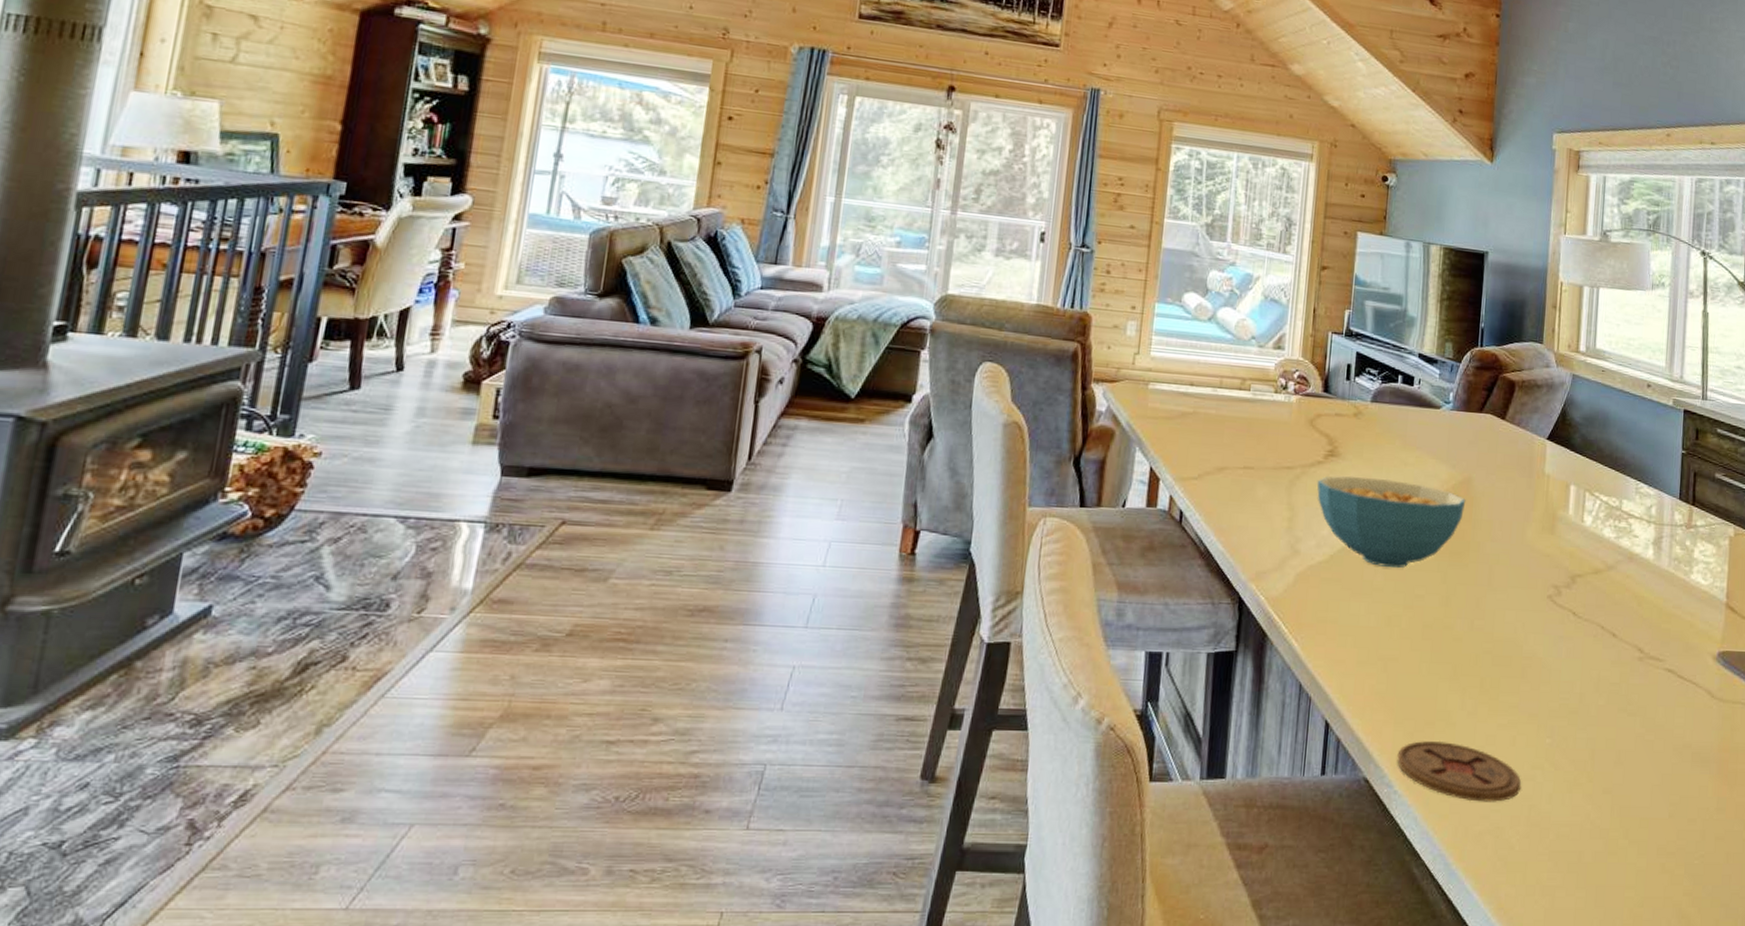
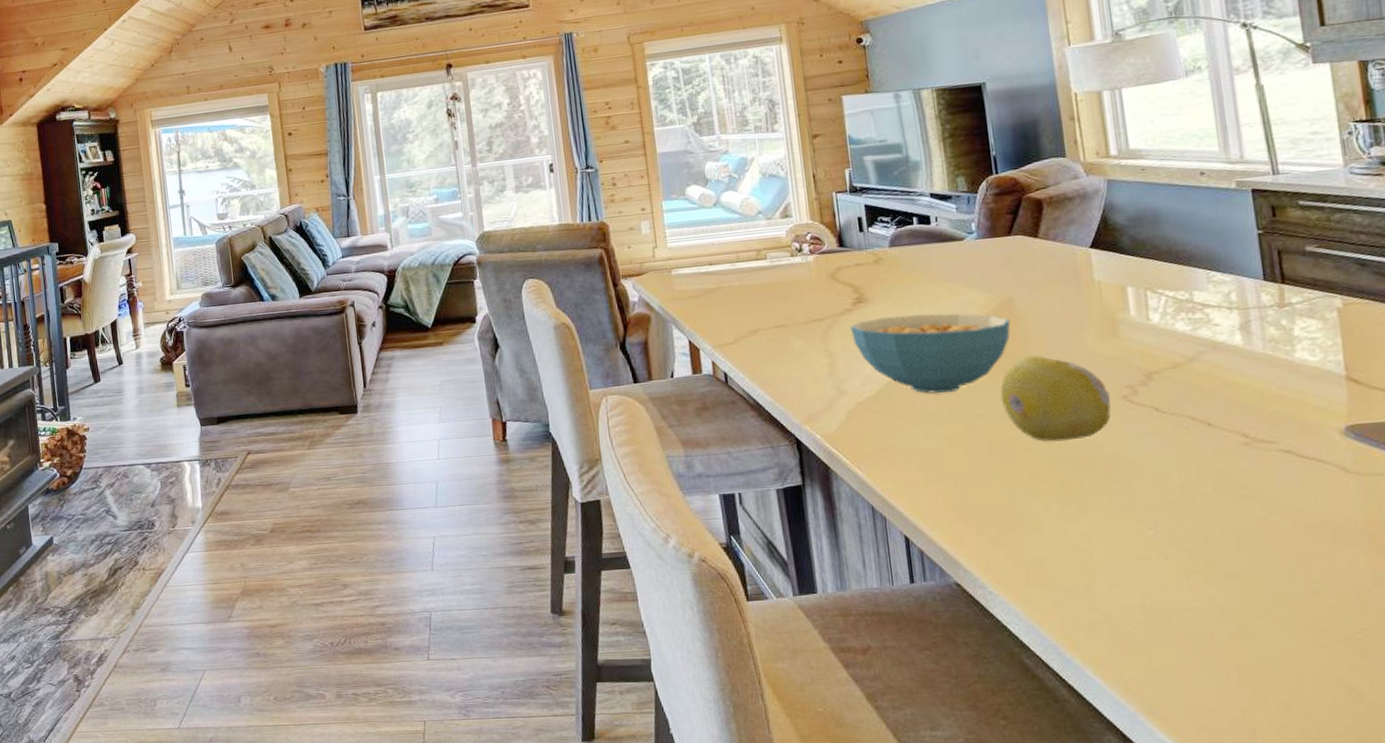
coaster: present [1397,740,1521,802] -> none [986,543,1129,595]
fruit: none [1442,541,1538,635] -> present [1000,355,1111,442]

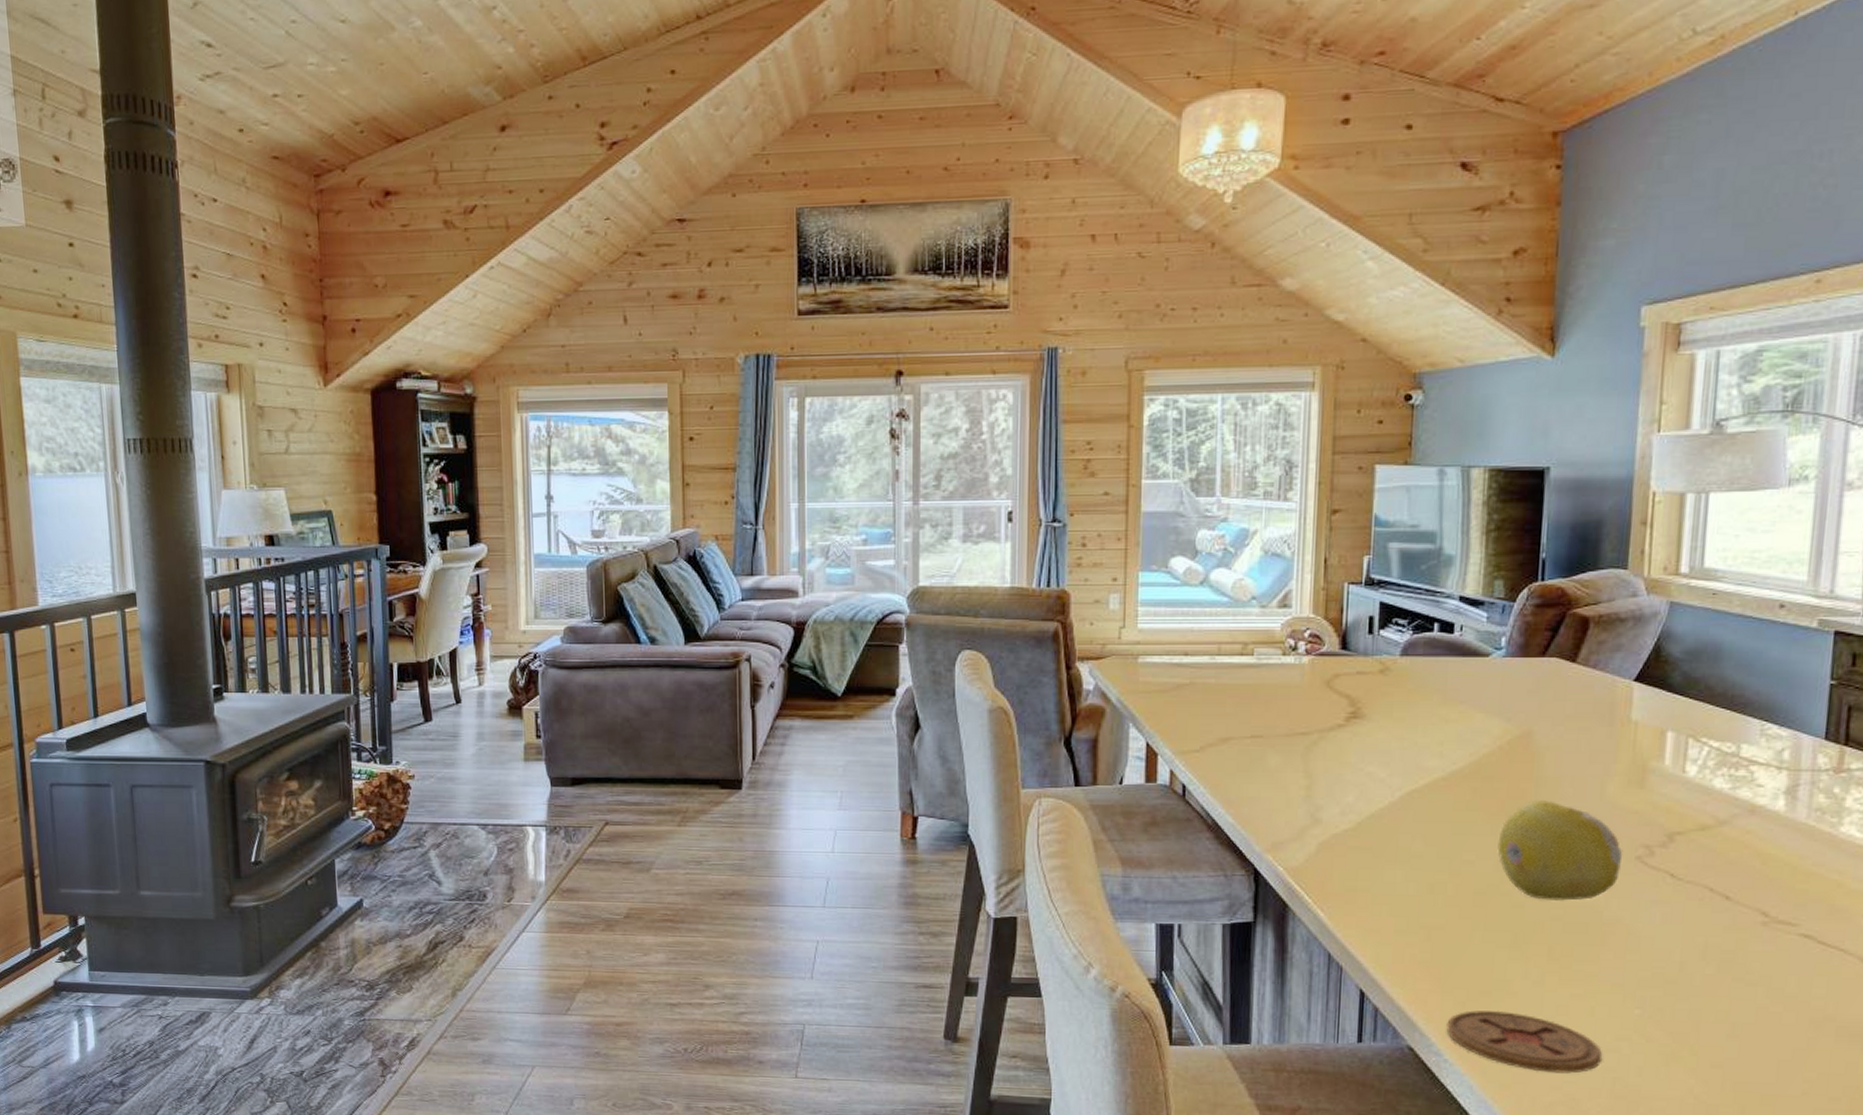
cereal bowl: present [850,313,1011,393] -> none [1338,738,1525,834]
coaster: none [986,543,1129,595] -> present [1446,1010,1602,1074]

